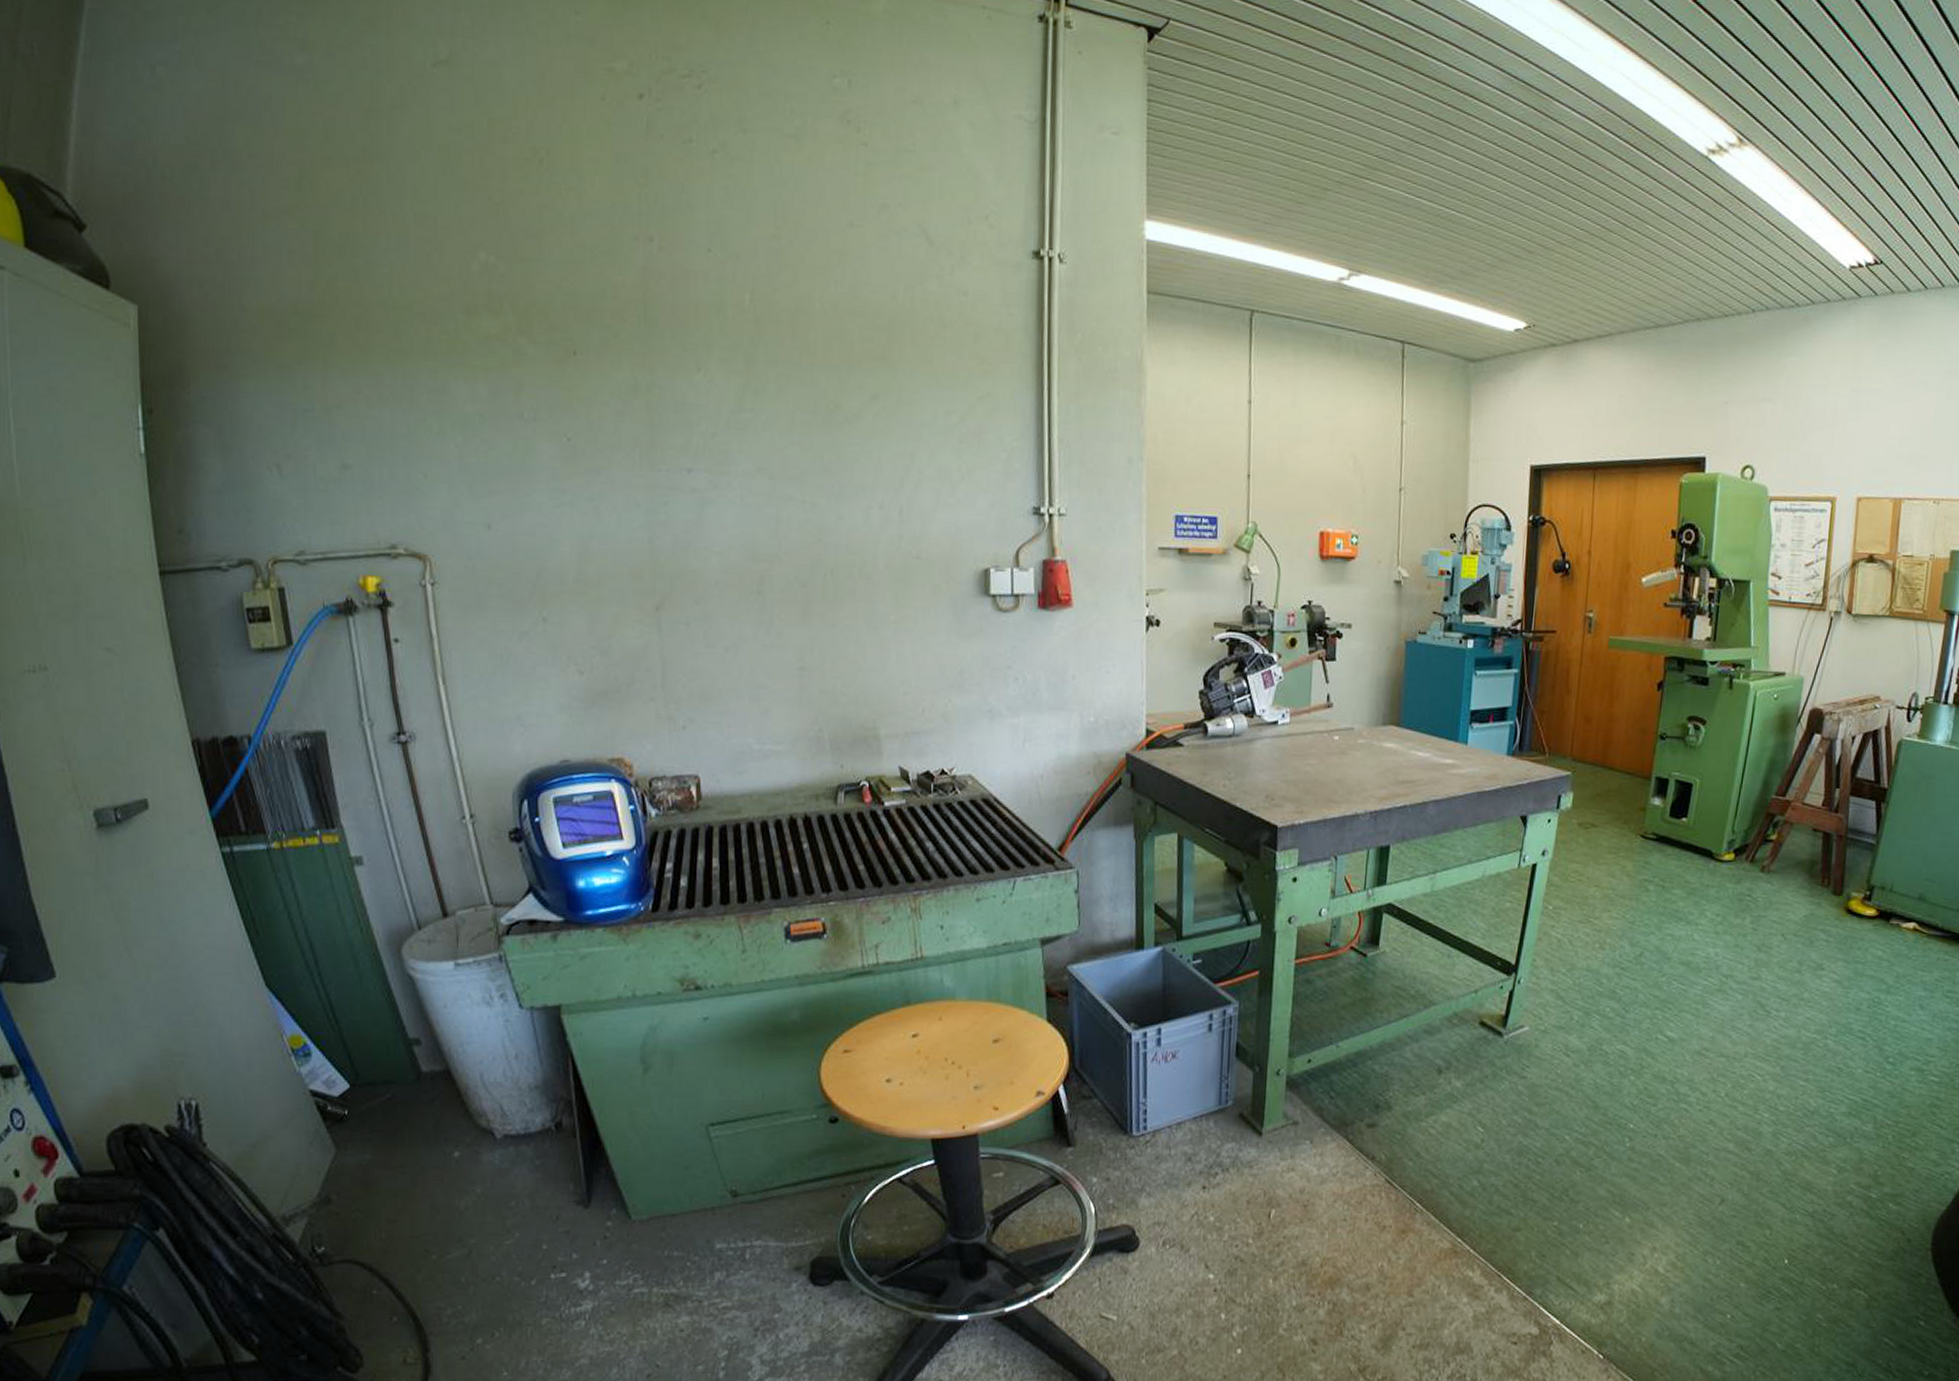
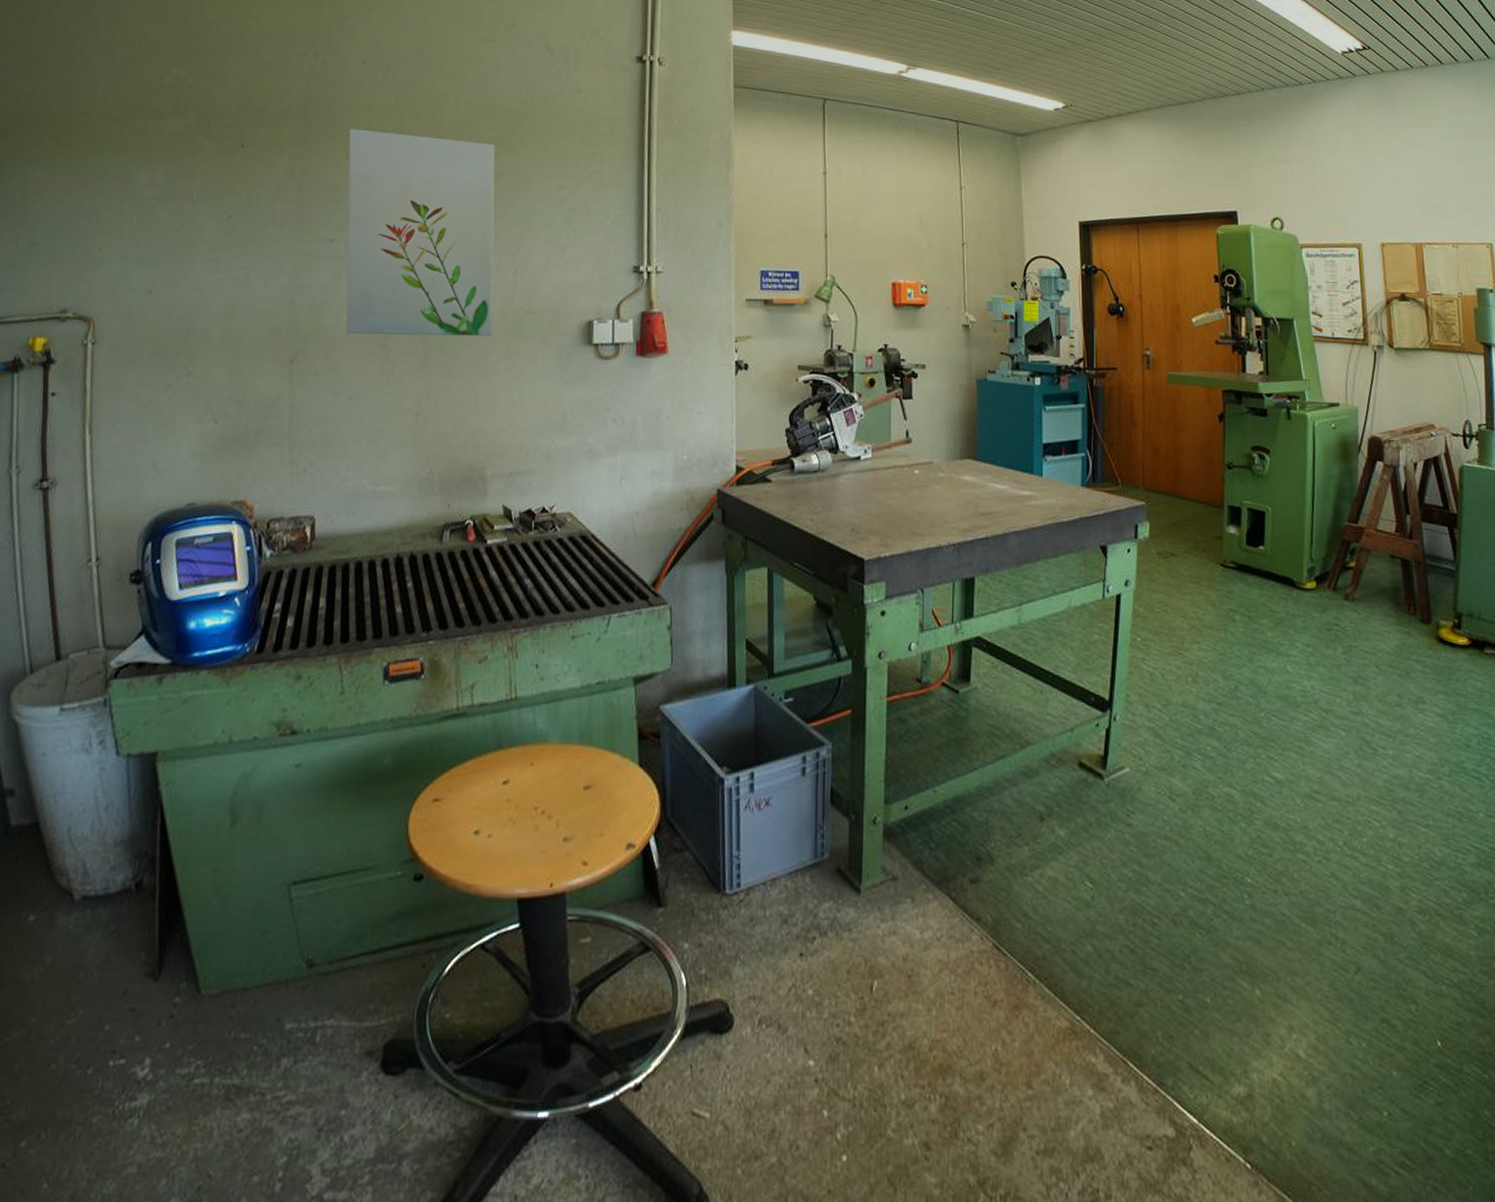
wall art: none [698,334,879,585] -> present [346,129,495,337]

